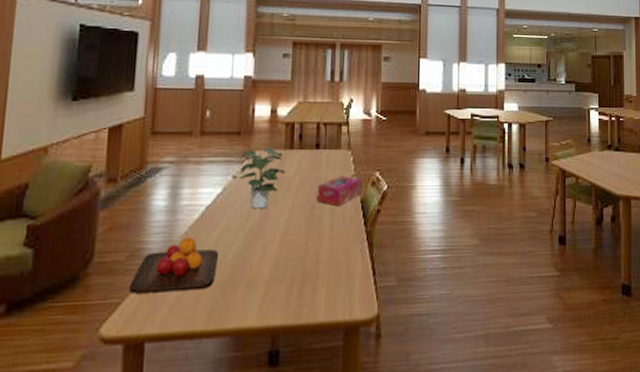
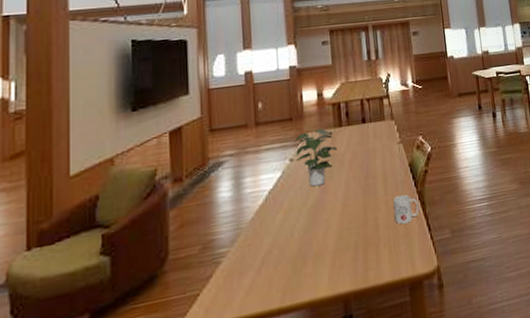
chopping board: present [128,237,218,294] -> none [204,222,286,285]
tissue box: present [316,176,362,207] -> none [368,143,409,174]
mug: none [337,232,366,264] -> present [392,194,420,225]

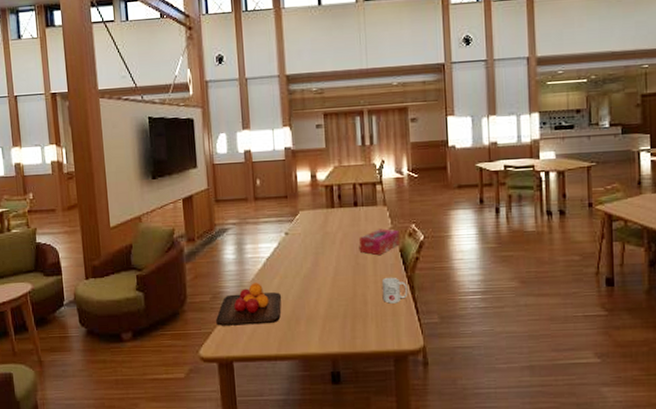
chopping board: none [204,222,286,285] -> present [215,283,281,326]
potted plant: present [294,128,337,187] -> none [289,208,329,259]
tissue box: none [368,143,409,174] -> present [358,228,400,256]

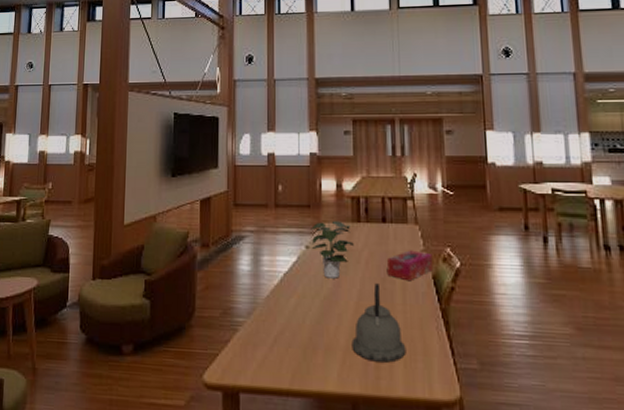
chopping board: present [215,283,281,326] -> none [223,300,297,351]
potted plant: none [289,208,329,259] -> present [311,220,354,279]
kettle: none [330,260,378,325] -> present [351,283,406,363]
mug: present [381,277,408,304] -> none [411,307,442,341]

